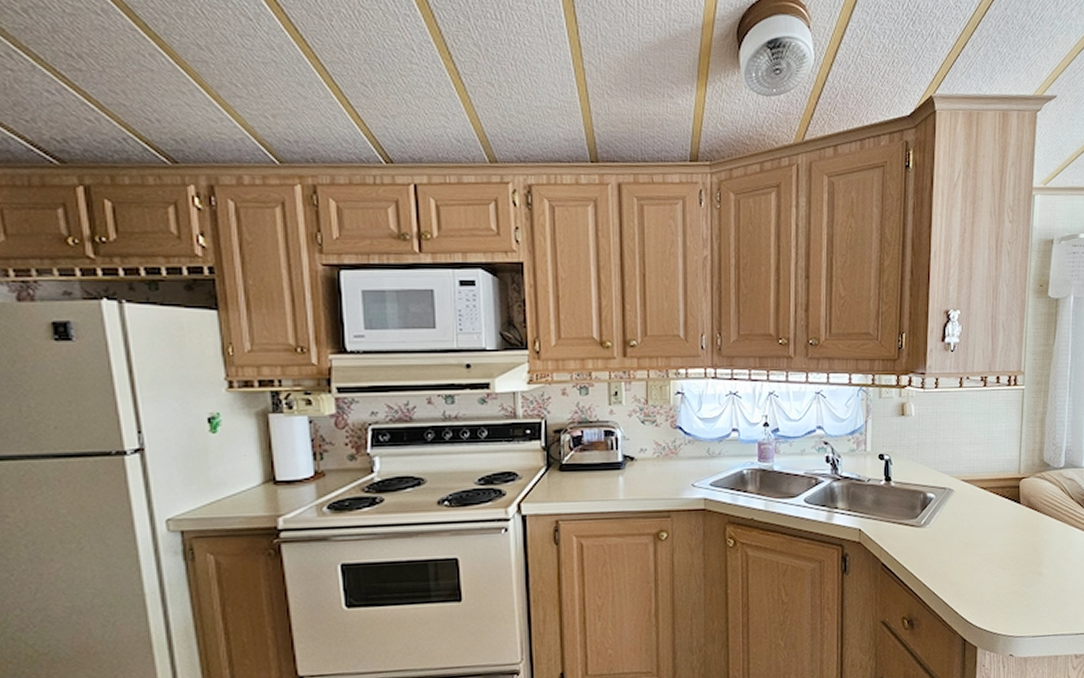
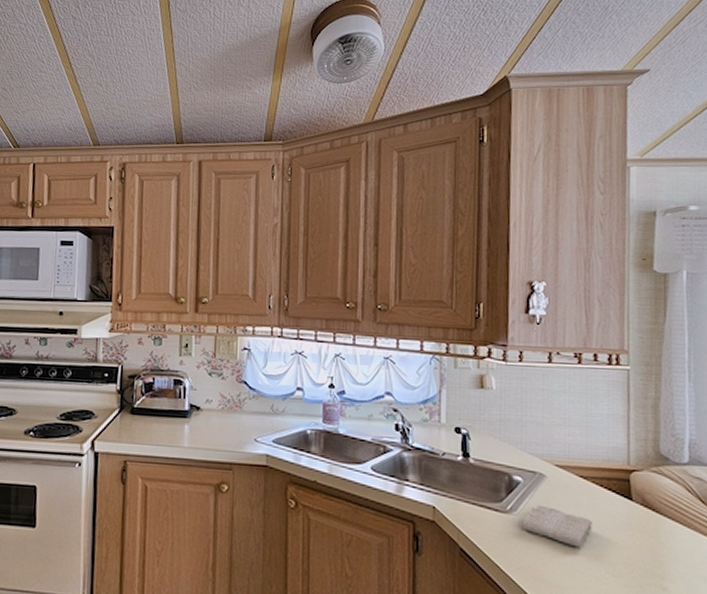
washcloth: none [933,516,989,549] -> present [522,505,592,548]

